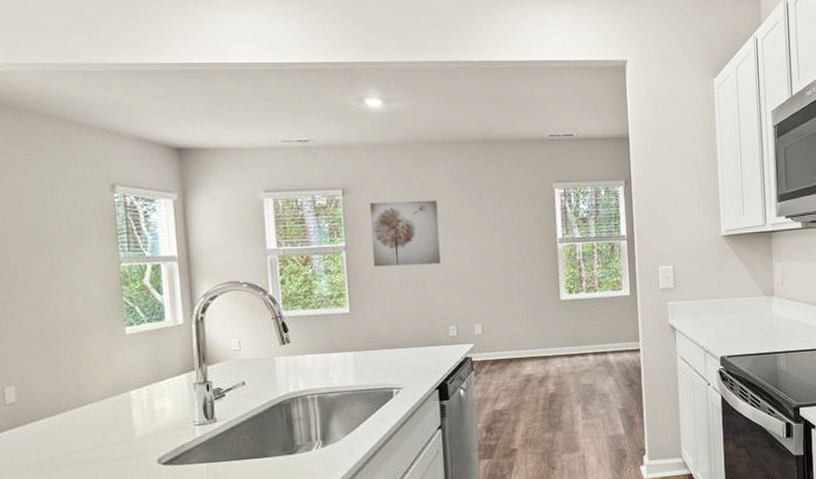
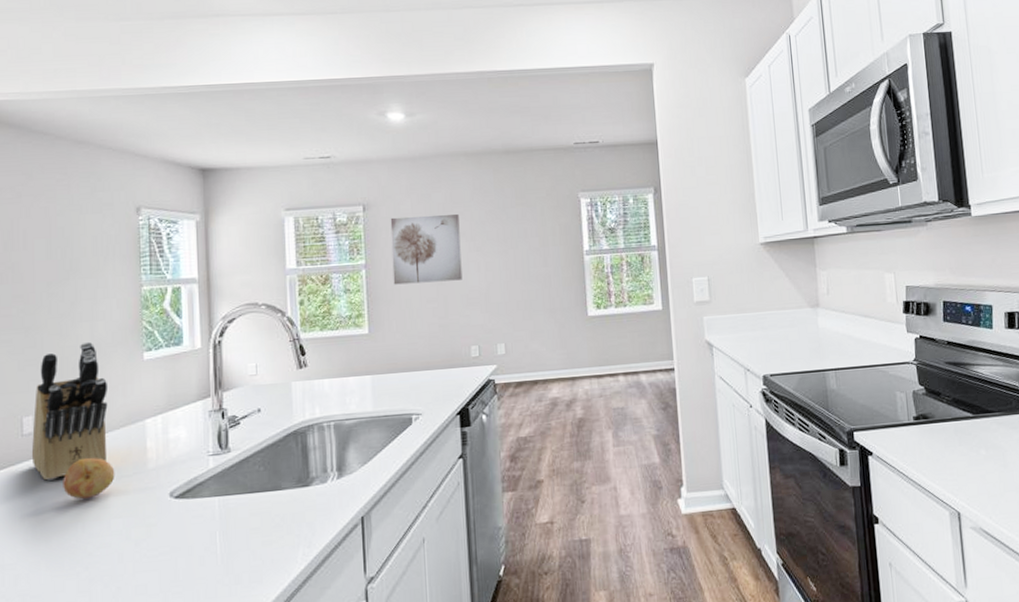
knife block: none [15,315,94,448] -> present [31,341,108,481]
fruit: none [49,427,102,466] -> present [63,458,115,500]

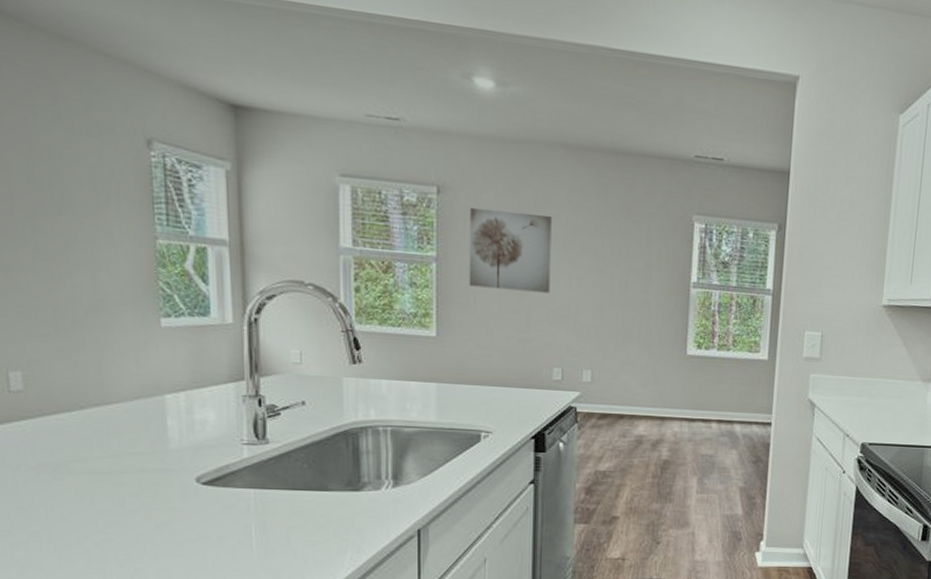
knife block: present [31,341,108,481] -> none [22,294,119,447]
fruit: present [63,458,115,500] -> none [64,428,129,473]

